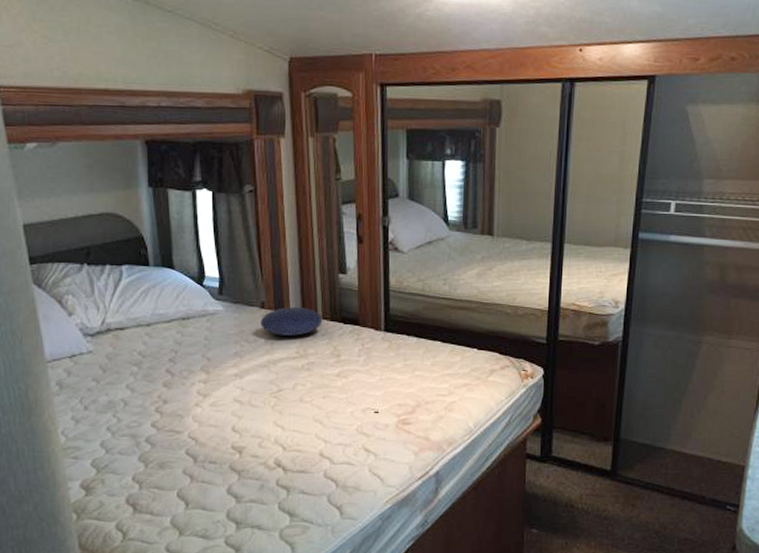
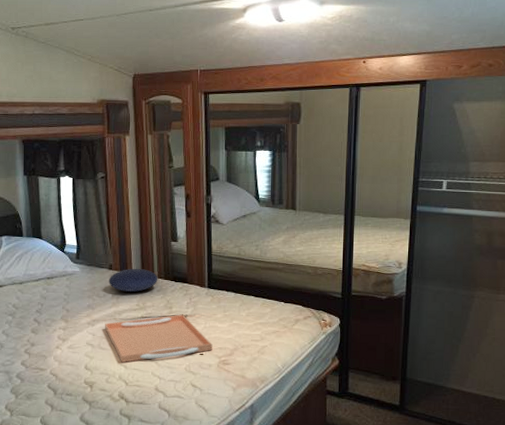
serving tray: none [256,364,390,423] -> present [105,314,213,362]

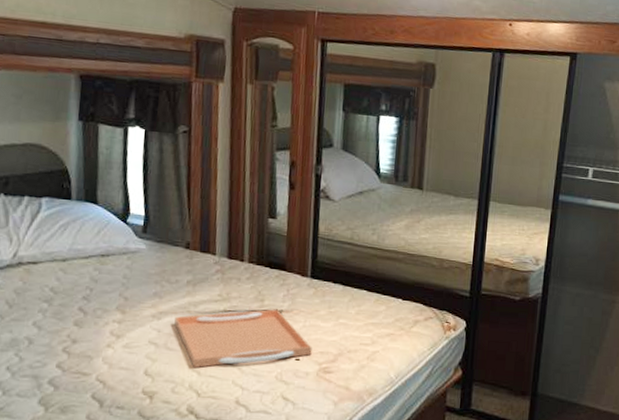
cushion: present [109,268,158,292] -> none [184,248,249,278]

